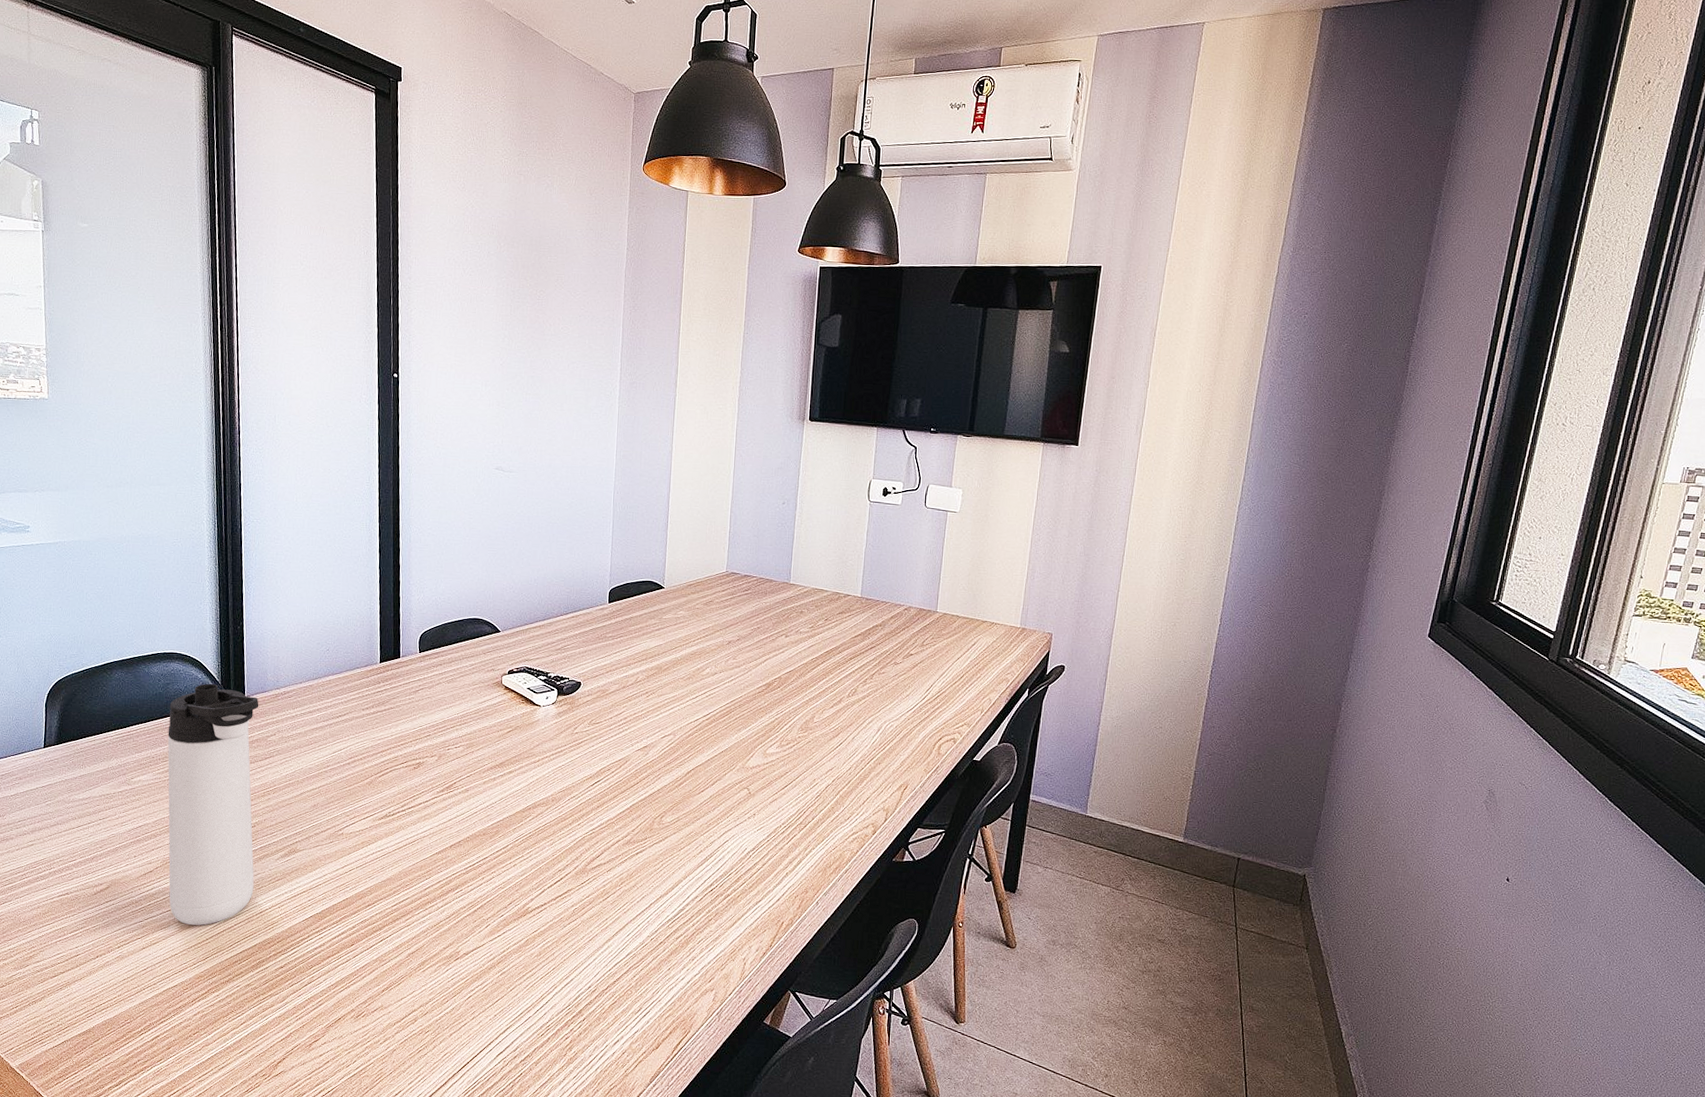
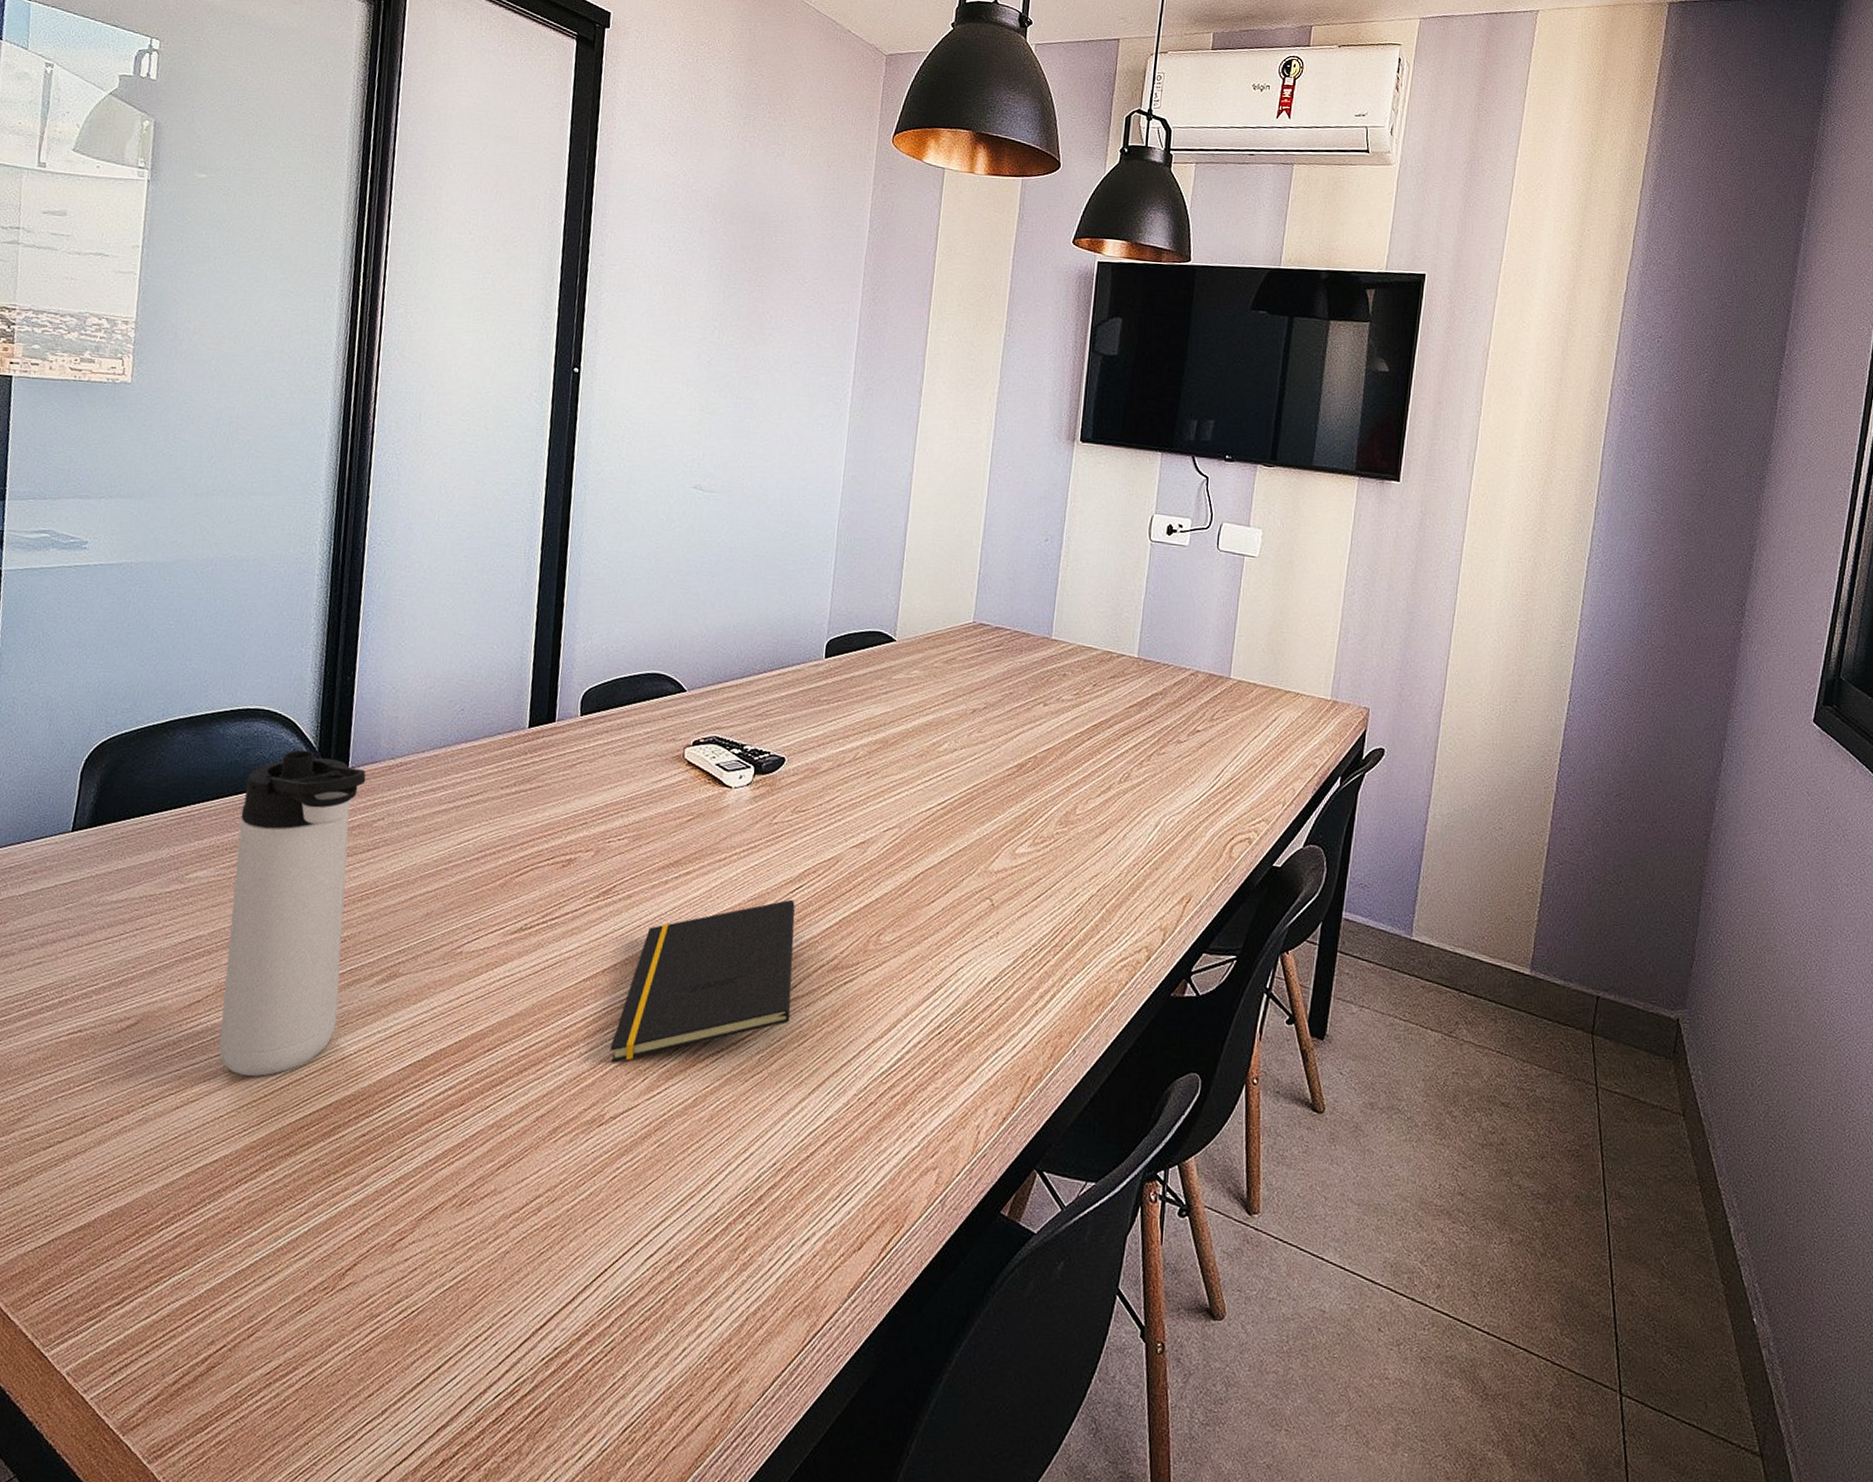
notepad: none [460,791,596,914] -> present [610,899,795,1063]

